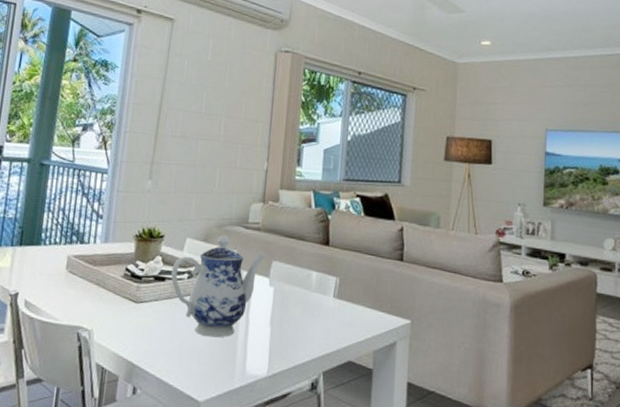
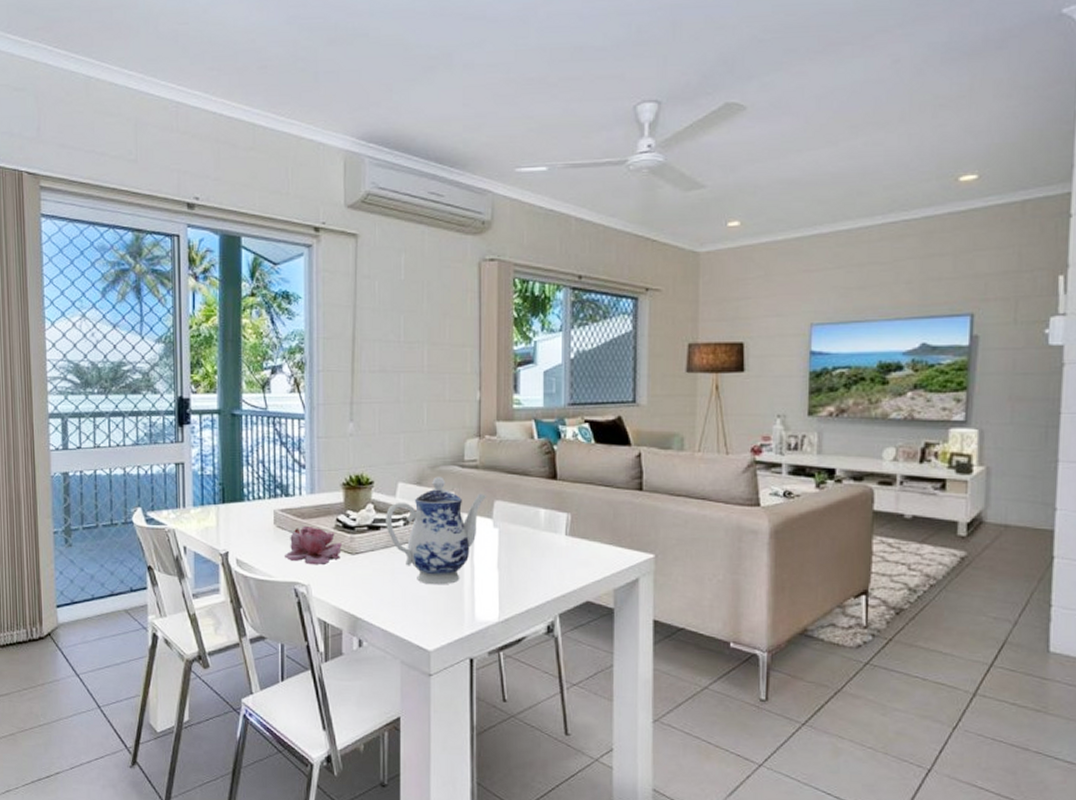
flower: none [71,272,128,312] -> present [283,525,342,566]

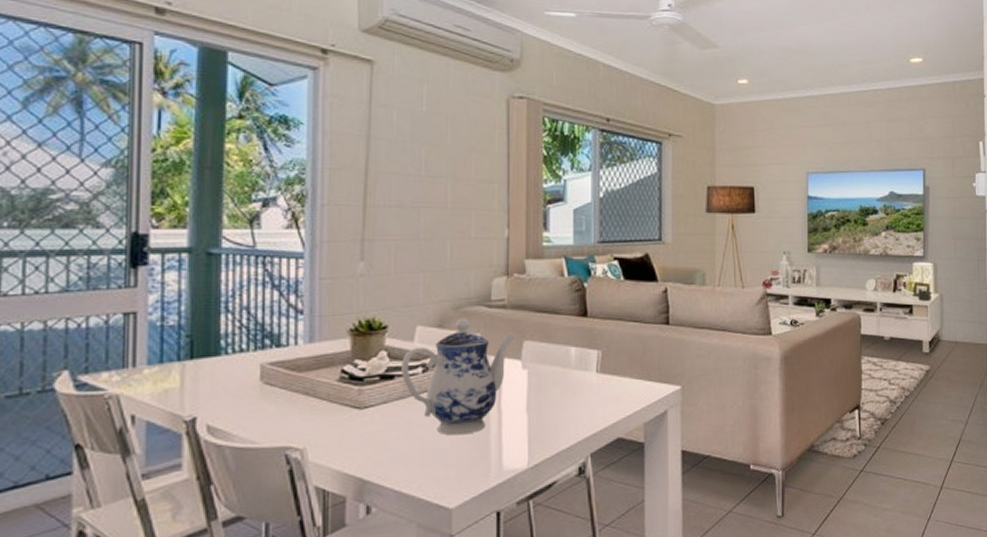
flower: present [283,525,342,566] -> none [272,379,347,426]

